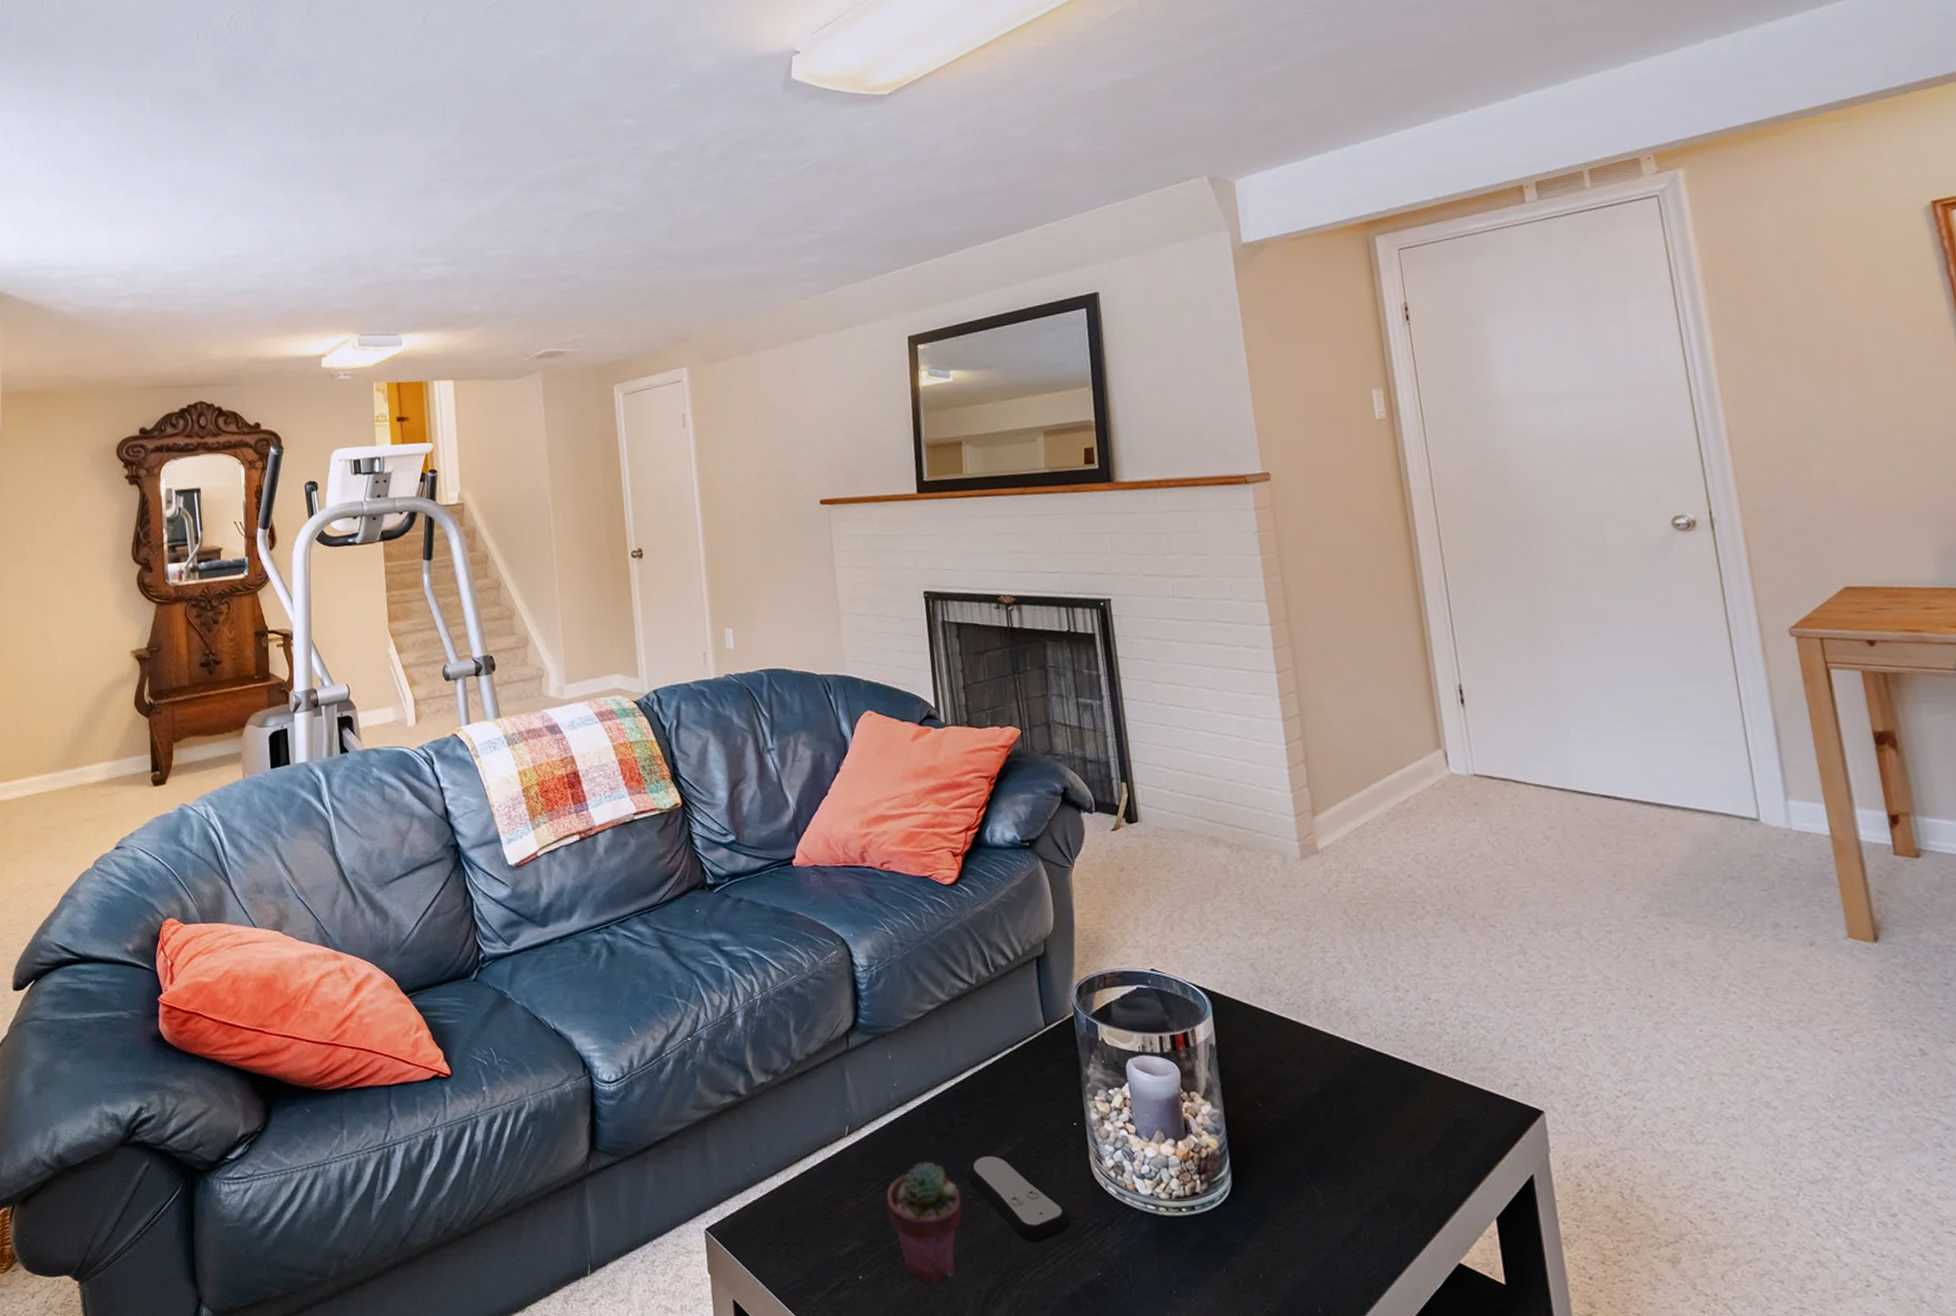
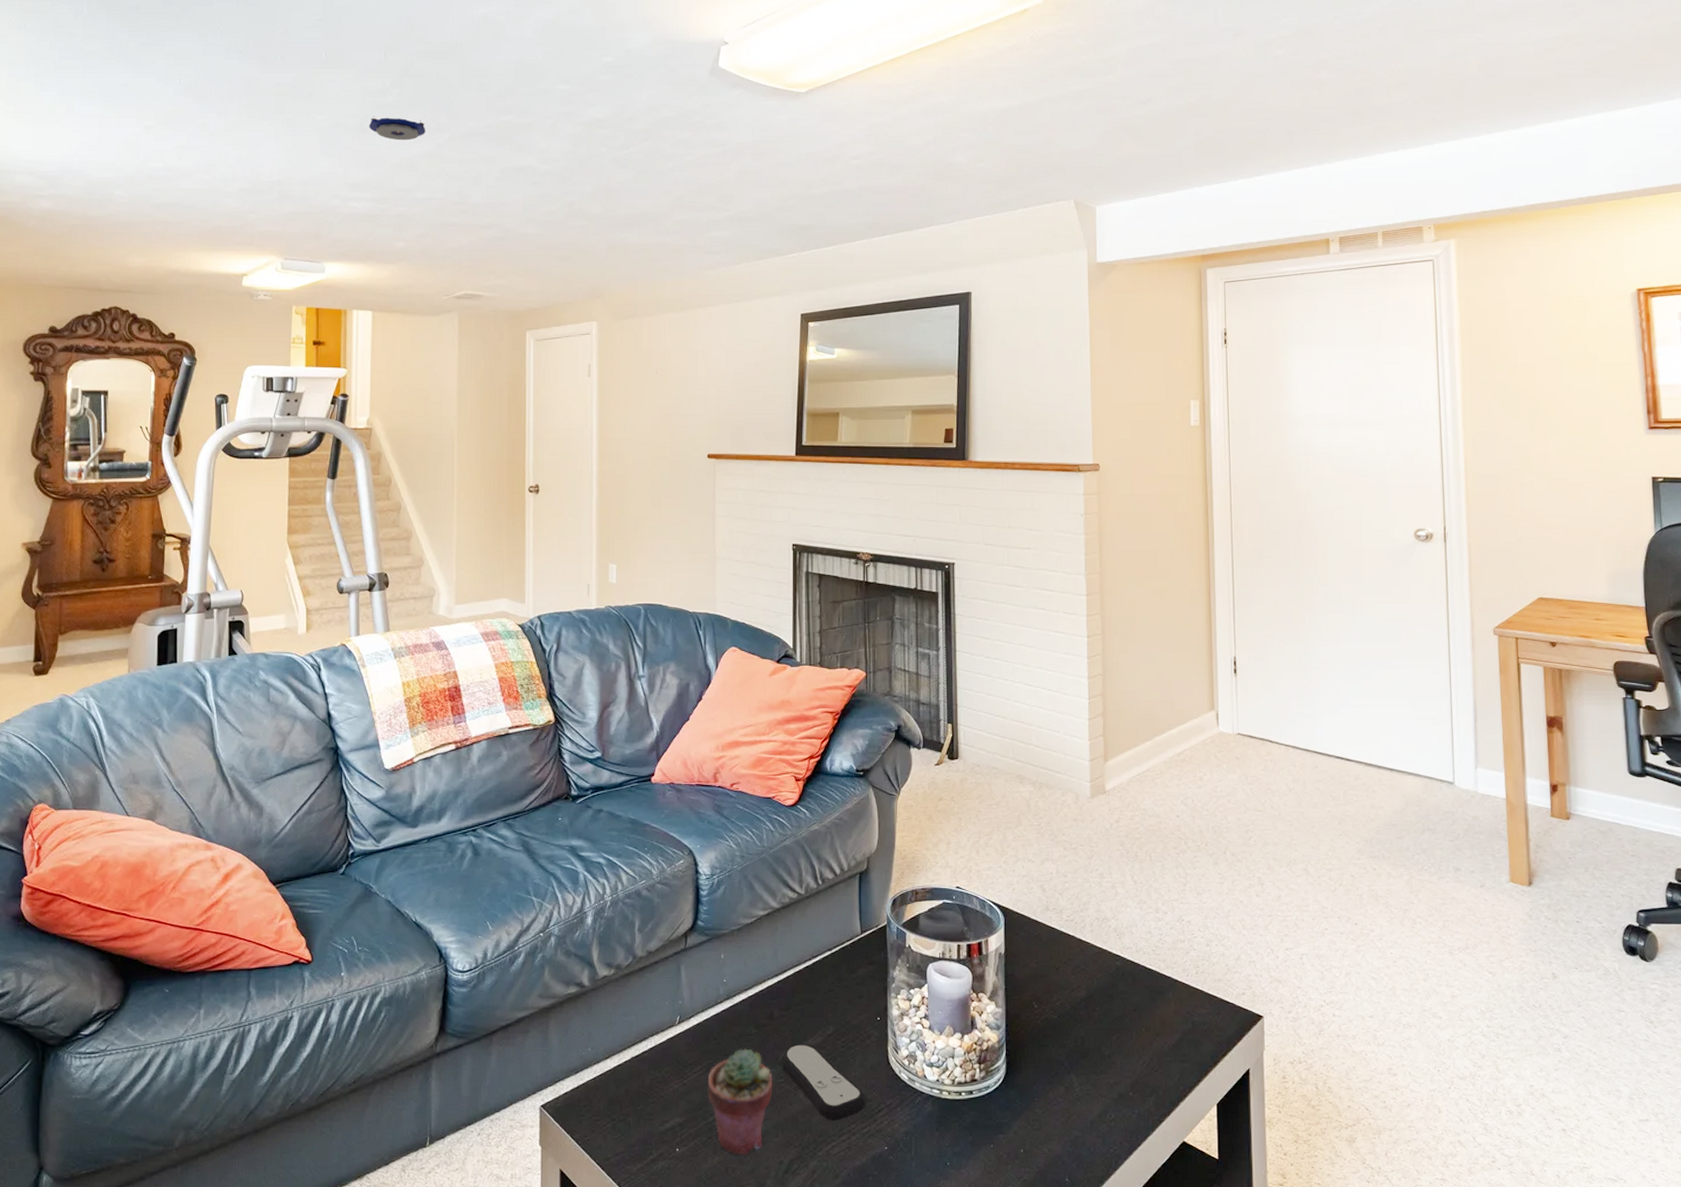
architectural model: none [433,174,491,199] -> present [368,116,426,141]

